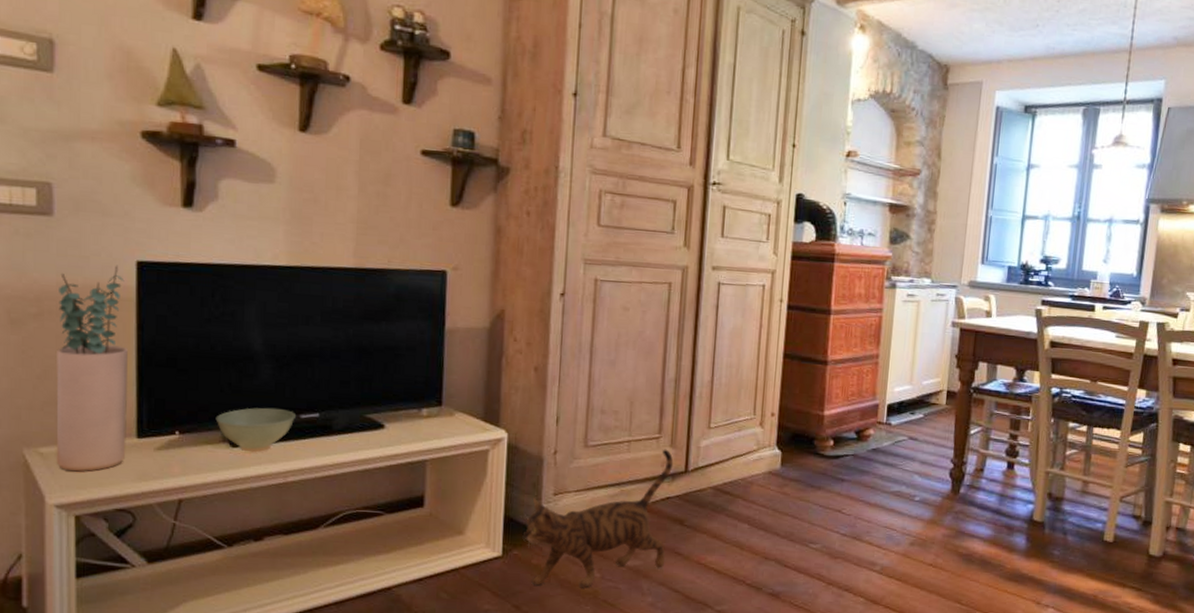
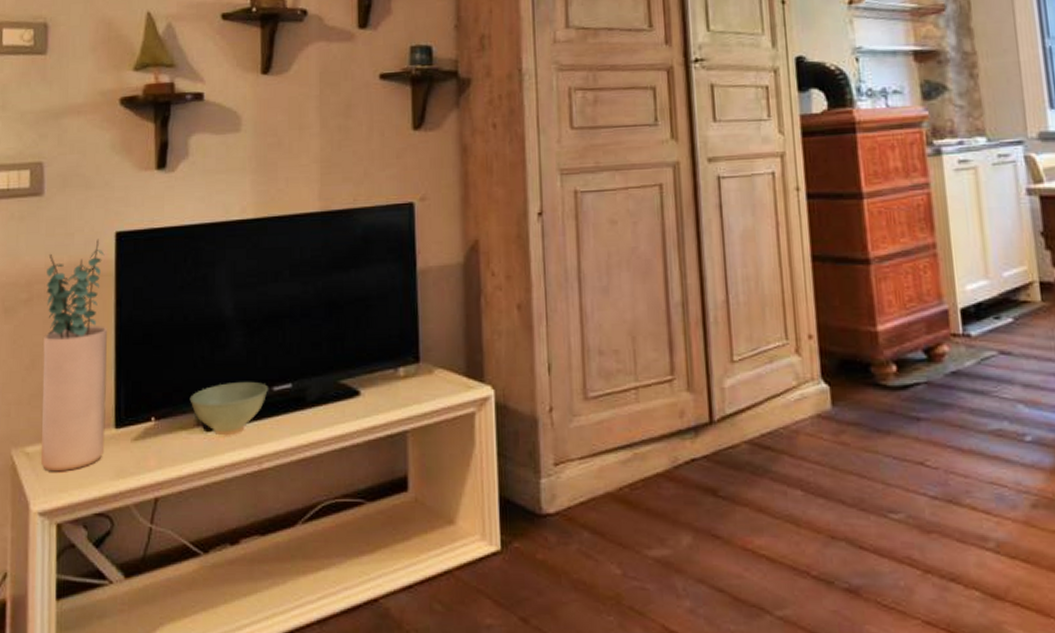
cat: present [523,449,674,587] -> none [524,394,701,589]

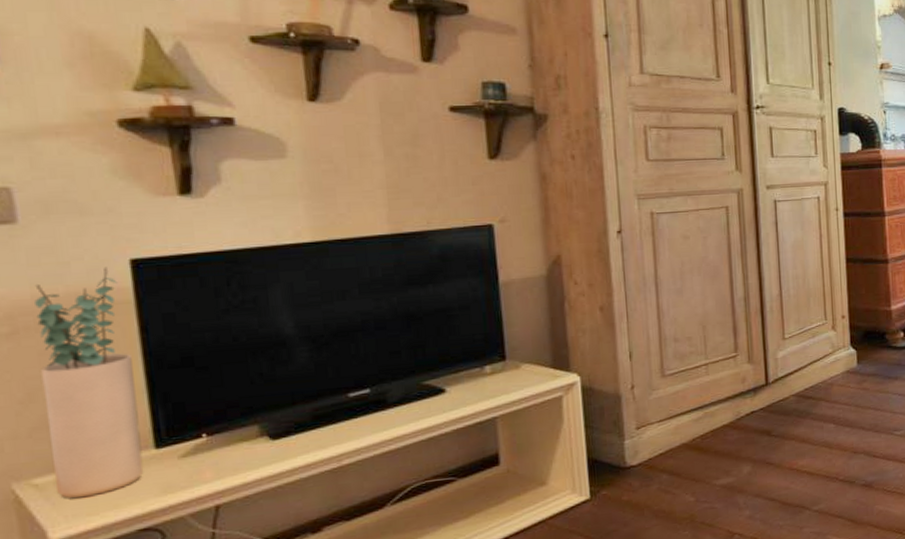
bowl: present [189,381,268,436] -> none [248,390,343,442]

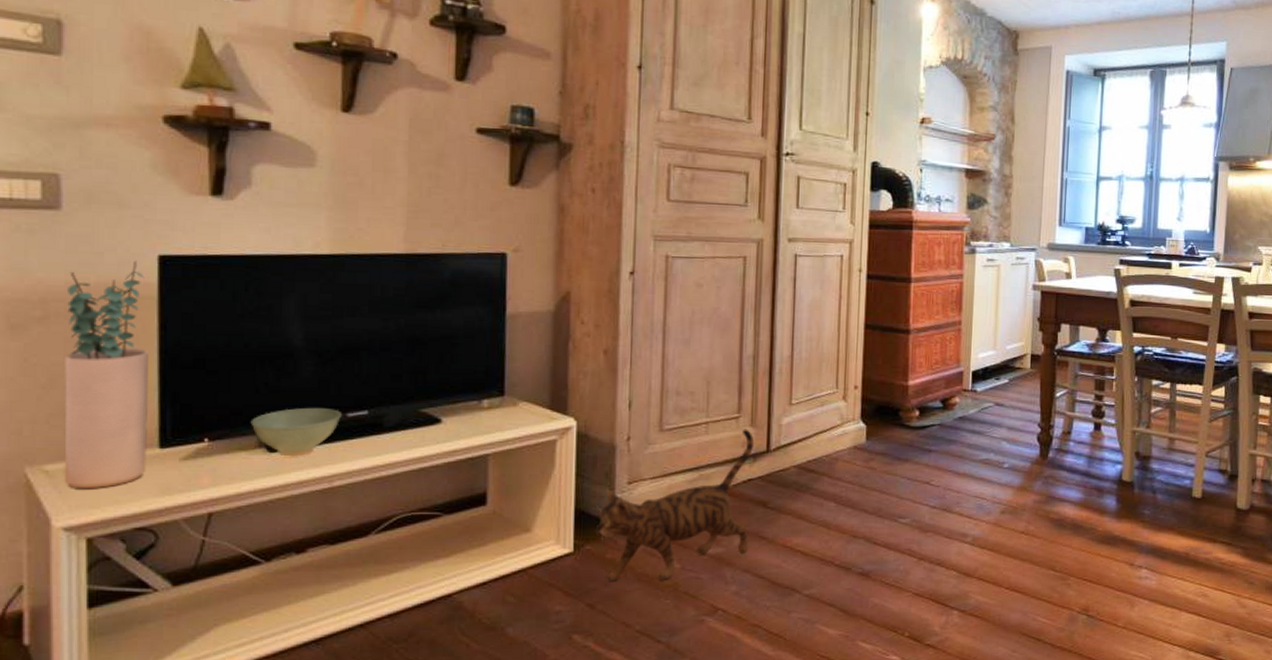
bowl: none [248,390,343,442] -> present [250,407,341,457]
cat: none [610,366,758,522] -> present [596,429,755,581]

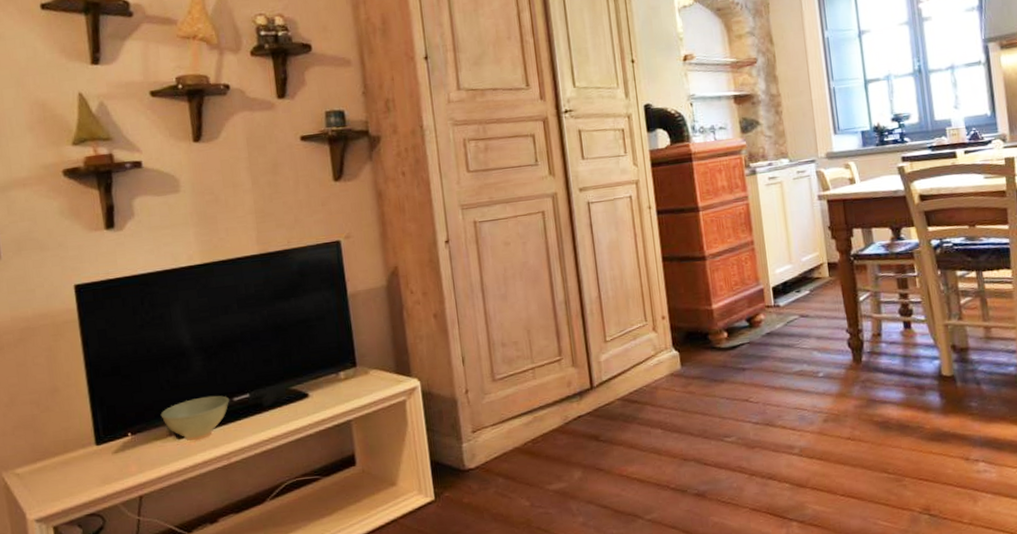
vase: present [64,260,148,489] -> none [13,292,89,487]
cat: present [596,429,755,581] -> none [451,369,588,524]

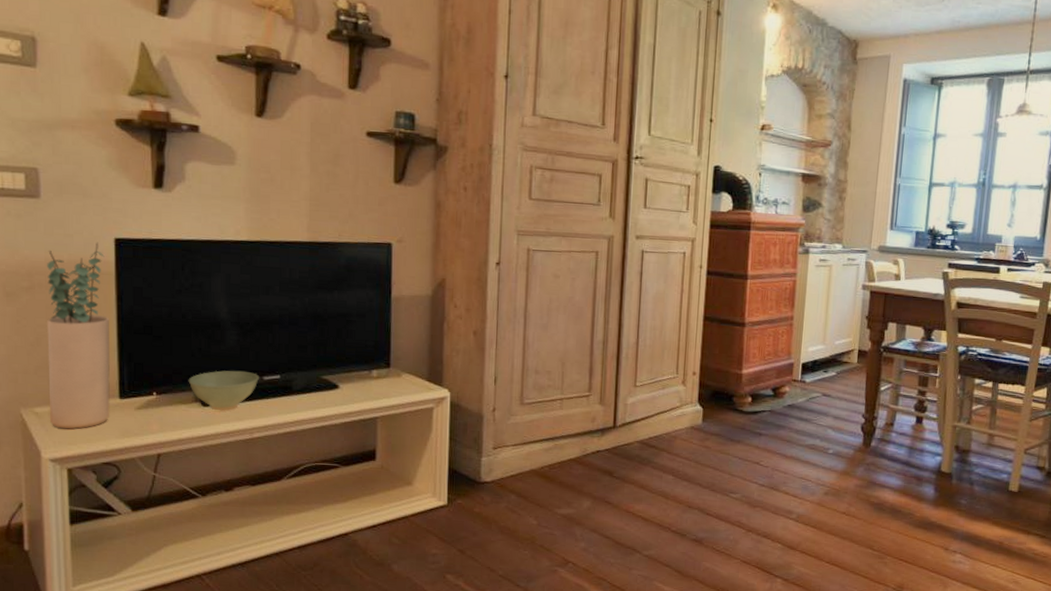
vase: none [13,292,89,487] -> present [47,242,110,429]

